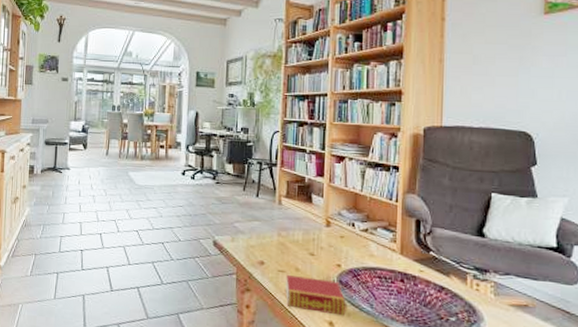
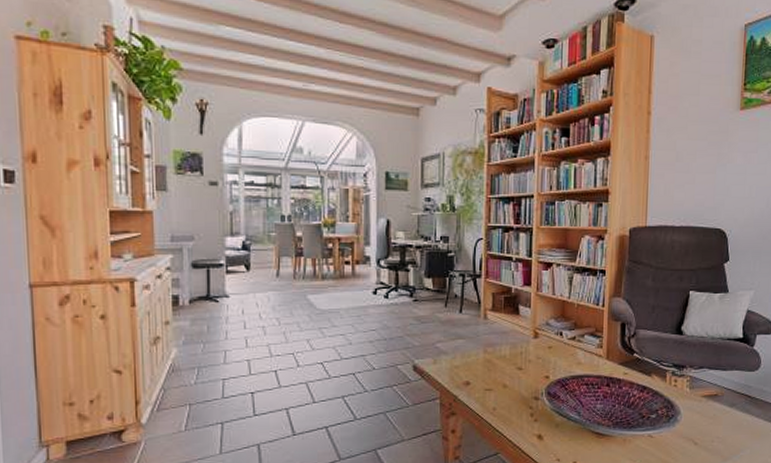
book: present [285,274,346,316] -> none [493,392,555,428]

